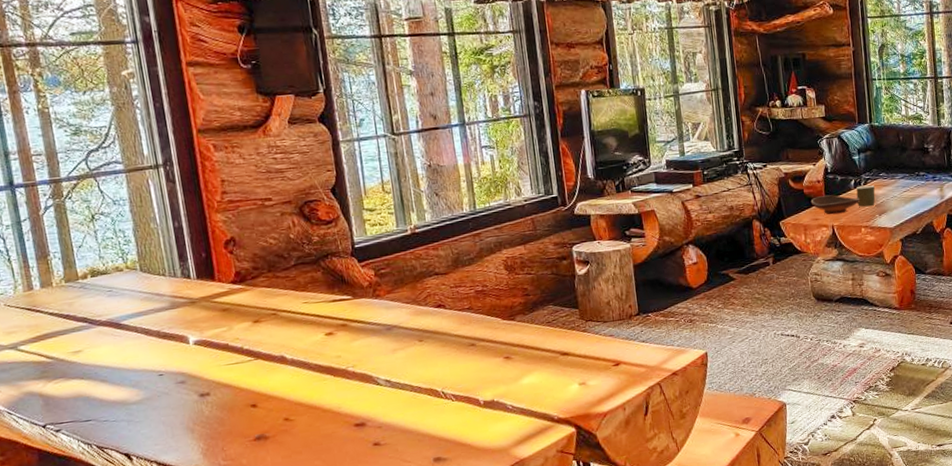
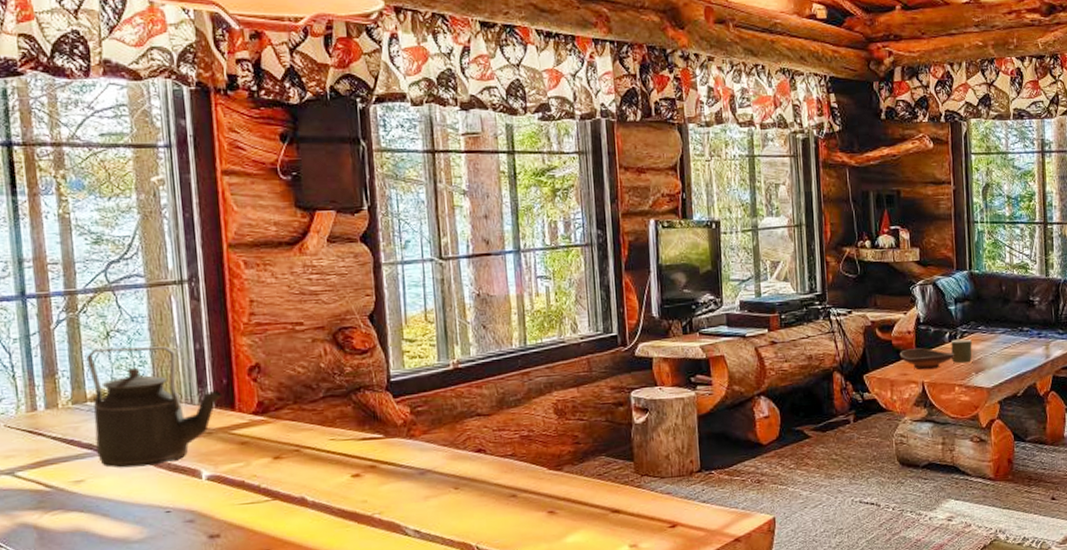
kettle: none [74,225,203,338] -> present [86,346,223,468]

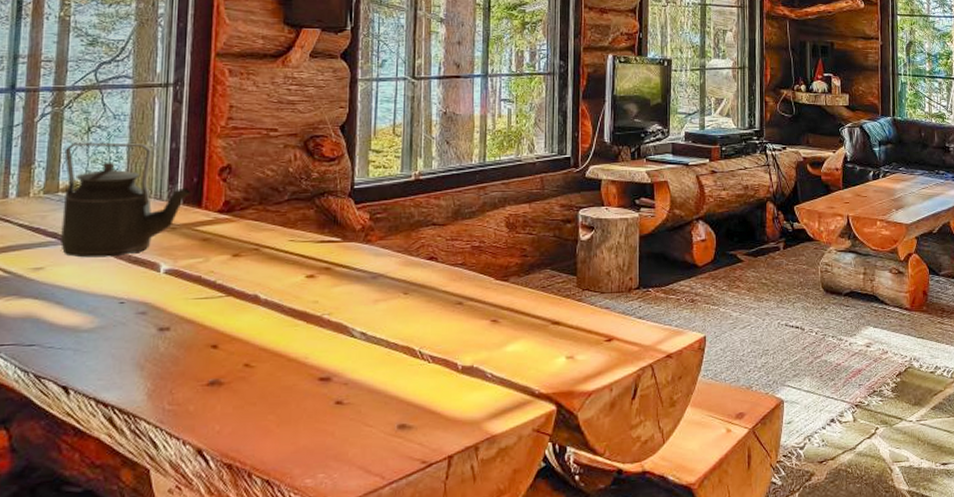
decorative bowl: present [899,348,955,370] -> none [827,184,878,205]
mug: present [951,339,972,364] -> none [874,178,893,200]

